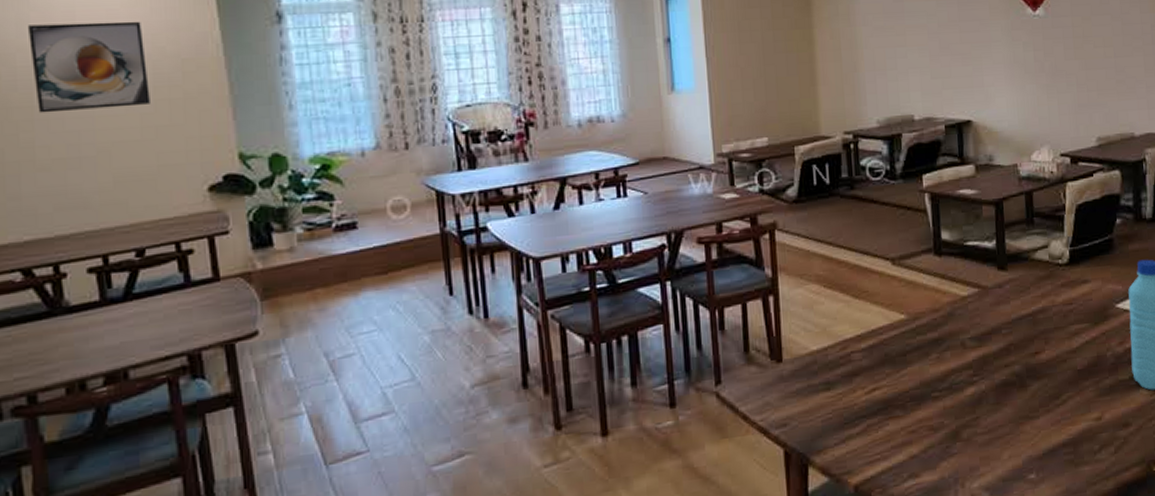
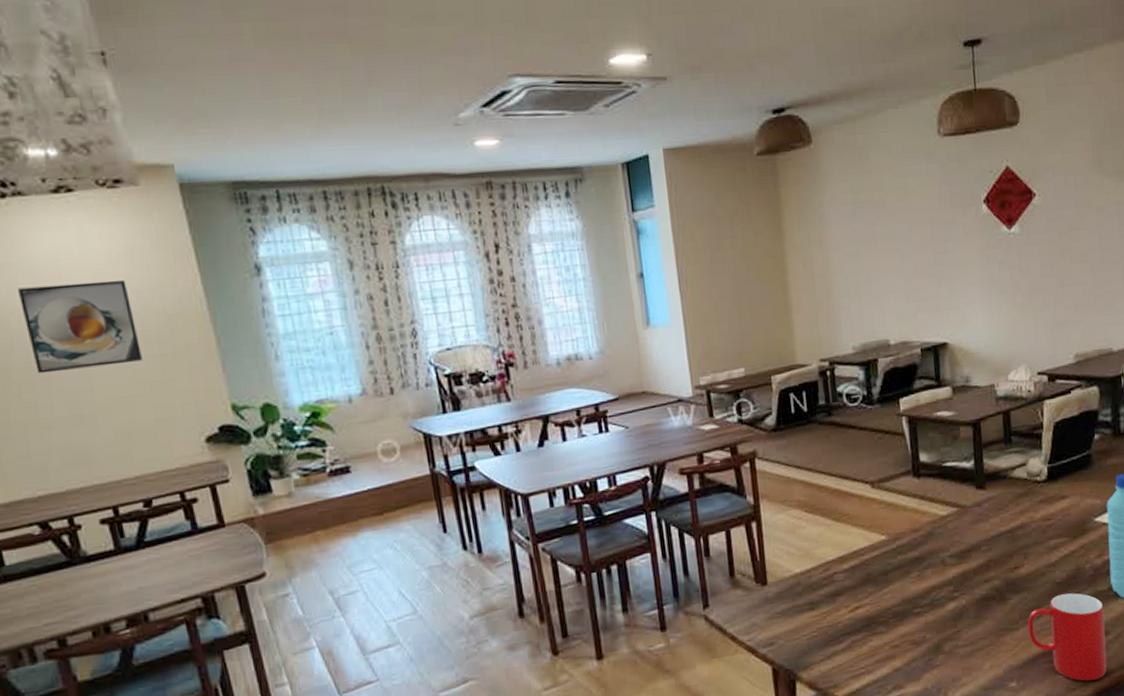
cup: none [1047,381,1128,475] -> present [1027,593,1107,681]

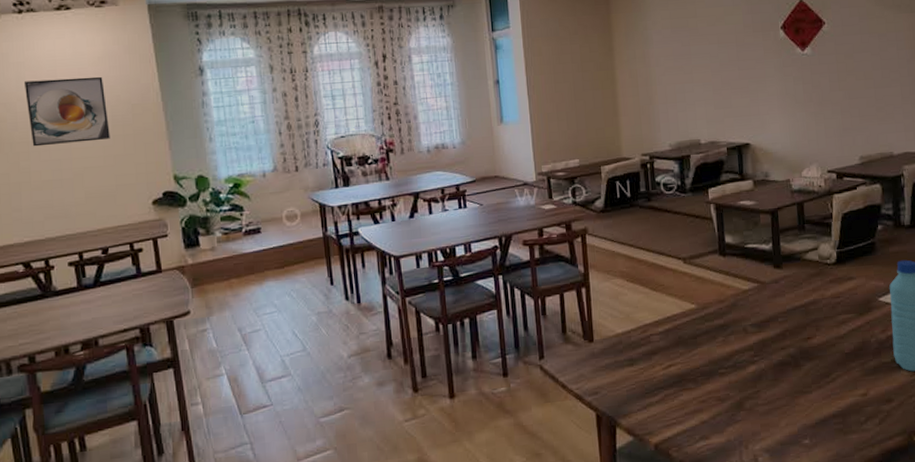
cup: present [1027,593,1107,681] -> none [819,363,891,443]

